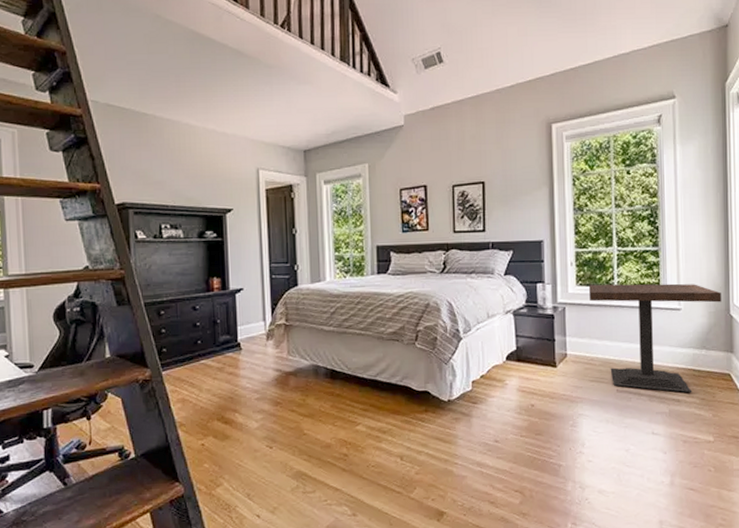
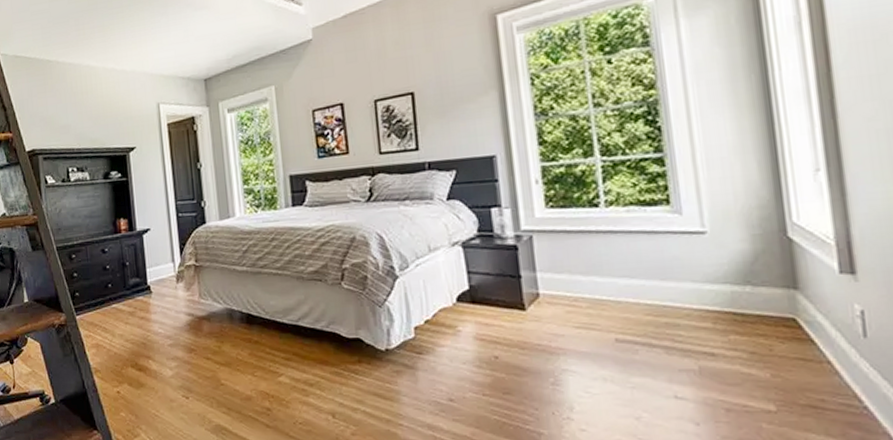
side table: present [589,283,721,393] -> none [564,198,772,345]

